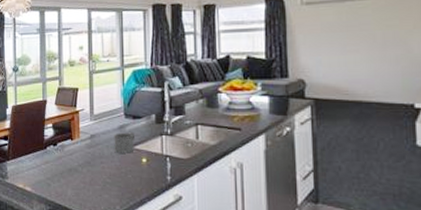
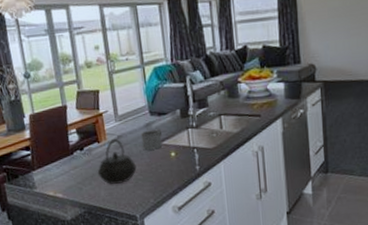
kettle: none [67,137,106,185] -> present [97,138,137,184]

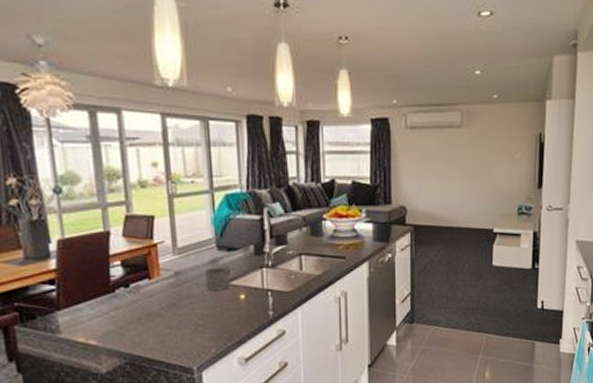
kettle: present [97,138,137,184] -> none [145,275,197,330]

